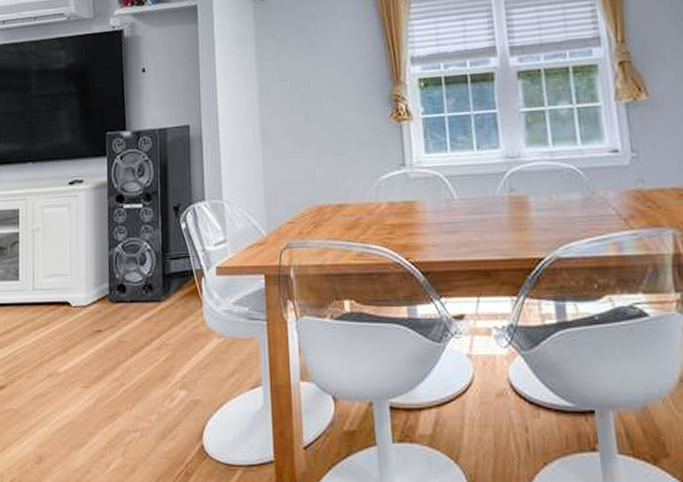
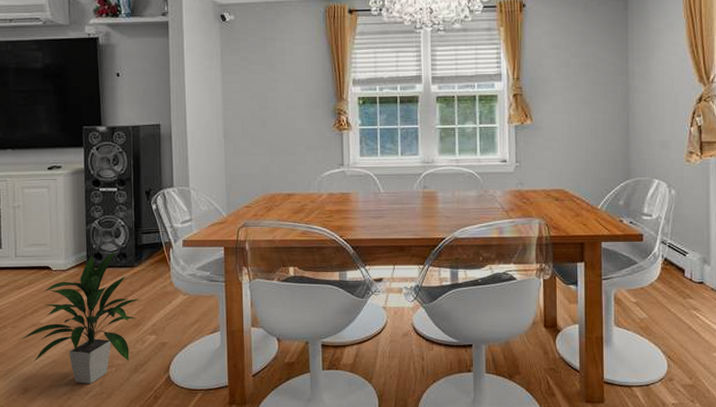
indoor plant: none [35,280,168,453] -> present [20,250,140,384]

